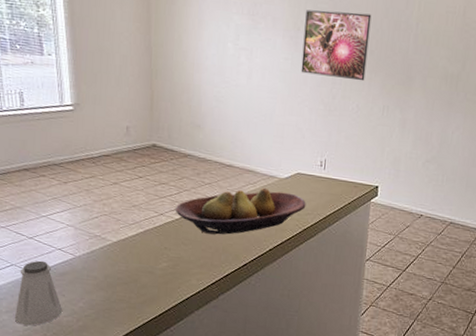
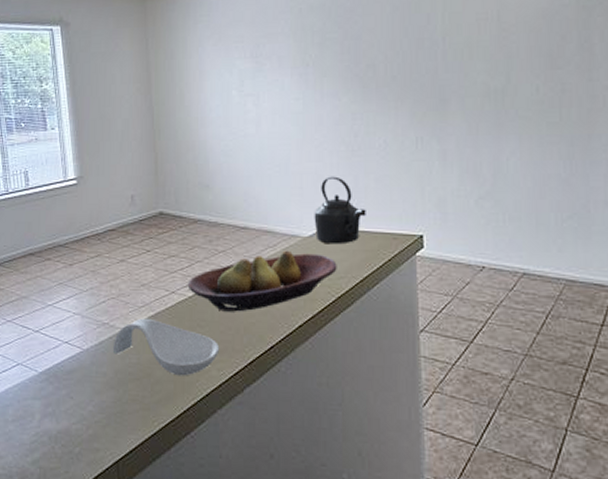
saltshaker: present [14,260,63,326] -> none [20,357,71,437]
spoon rest: none [103,233,201,283] -> present [112,318,220,376]
kettle: none [290,130,335,187] -> present [314,176,366,245]
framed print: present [301,9,372,81] -> none [313,36,390,113]

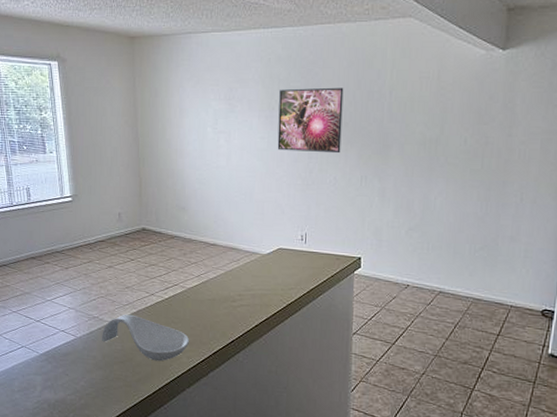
fruit bowl: present [187,250,337,312] -> none [164,264,289,313]
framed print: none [313,36,390,113] -> present [277,87,344,154]
kettle: present [314,176,366,245] -> none [272,205,316,262]

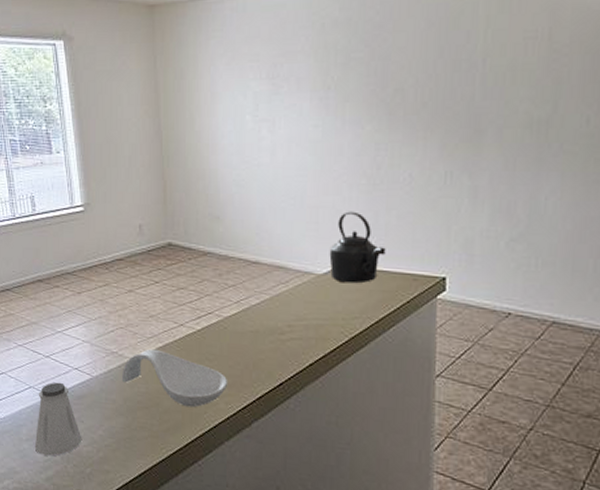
saltshaker: none [25,342,67,404] -> present [34,382,82,456]
kettle: none [272,205,316,262] -> present [329,211,386,284]
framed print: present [277,87,344,154] -> none [335,56,421,143]

